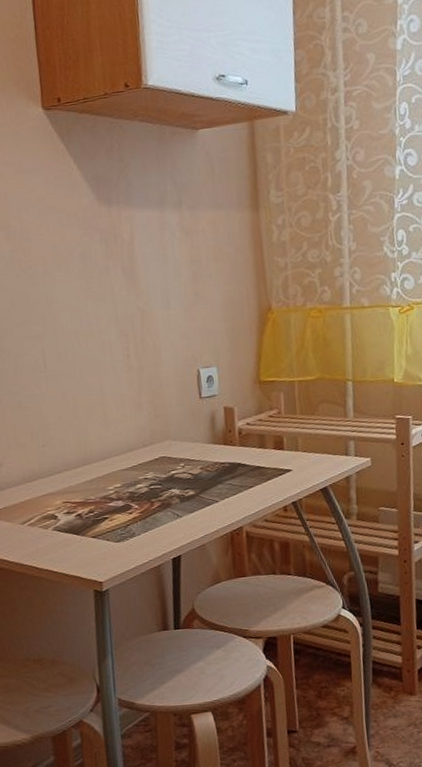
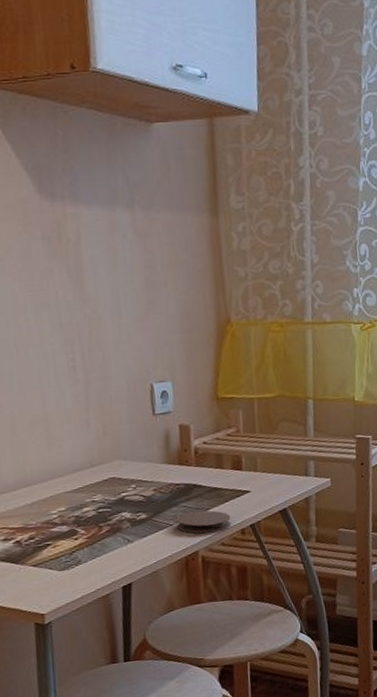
coaster: none [222,488,274,510] -> present [176,510,231,534]

